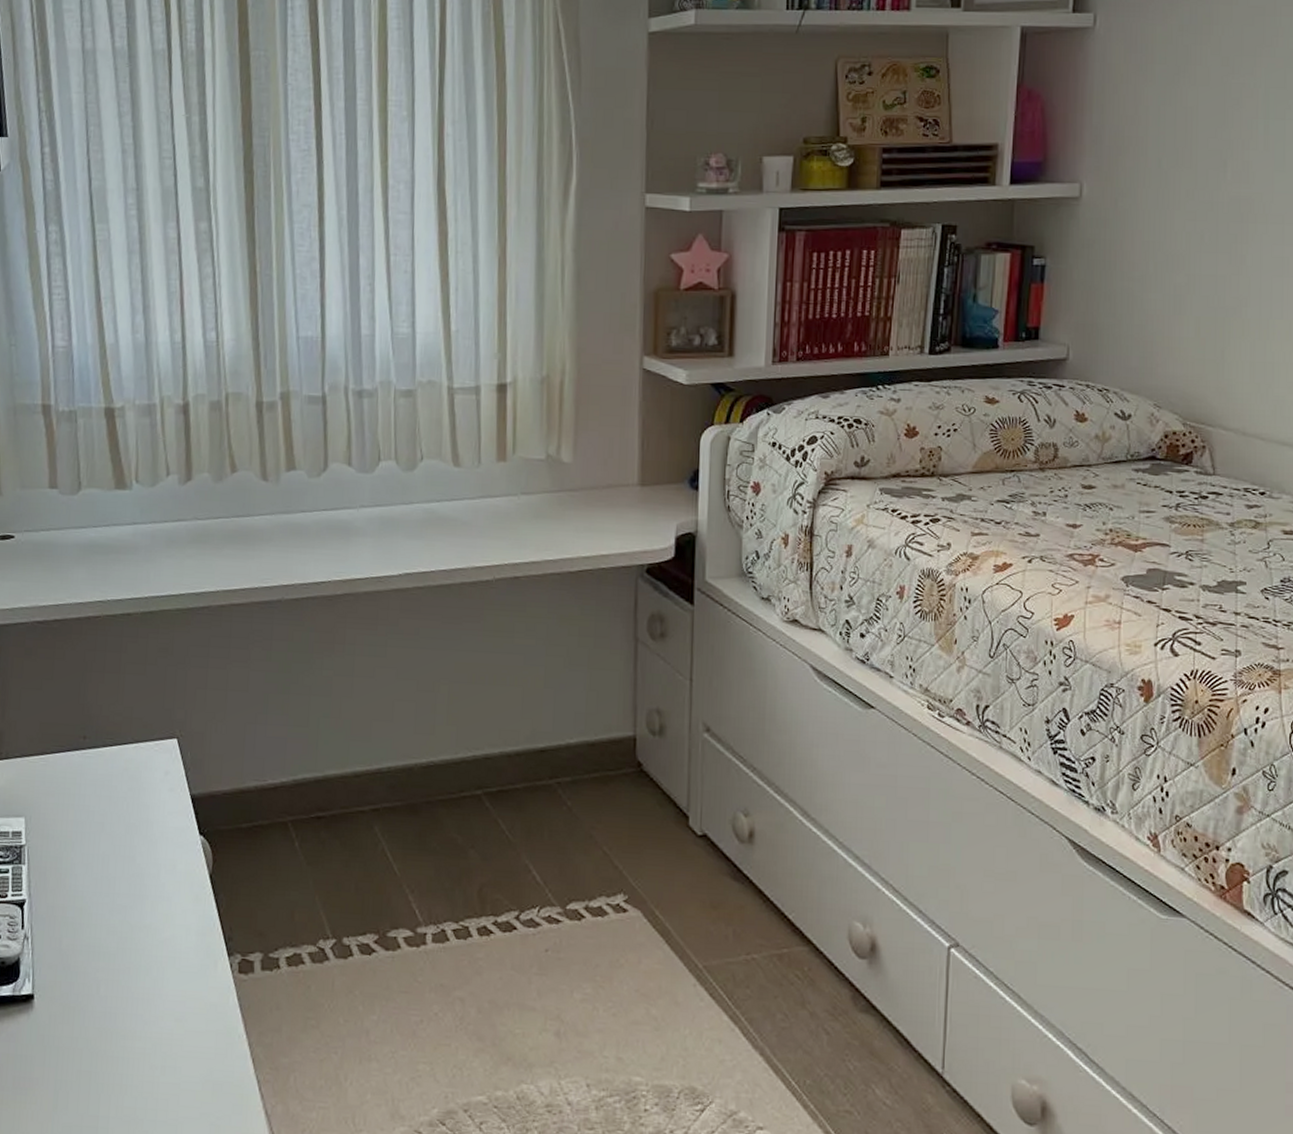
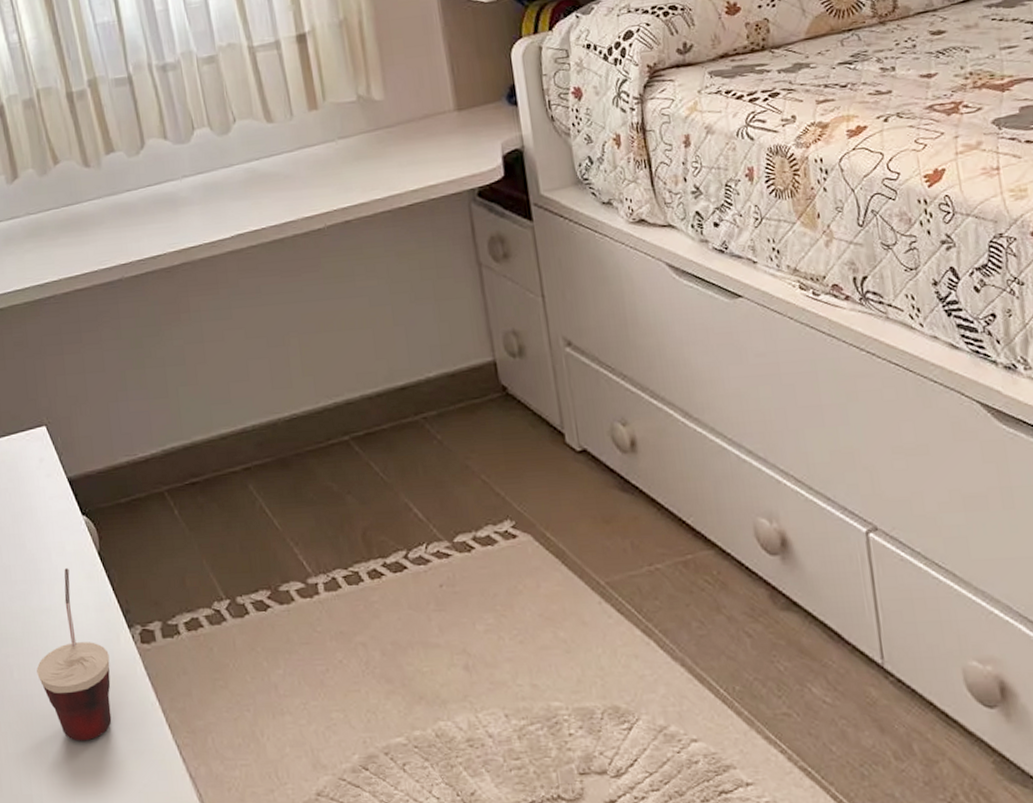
cup: none [125,887,204,1067] -> present [36,568,112,741]

